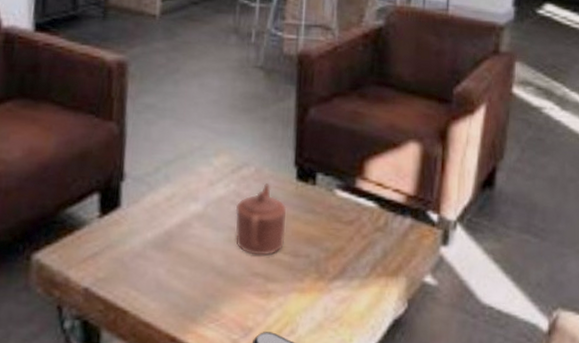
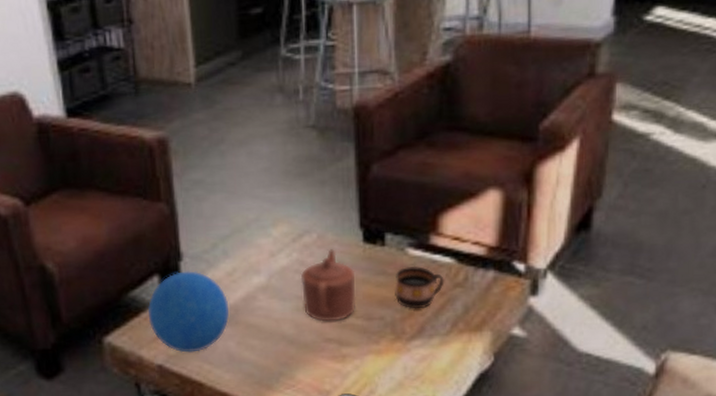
decorative ball: none [81,192,164,277] -> present [147,271,230,353]
cup: none [321,207,367,250] -> present [395,265,444,309]

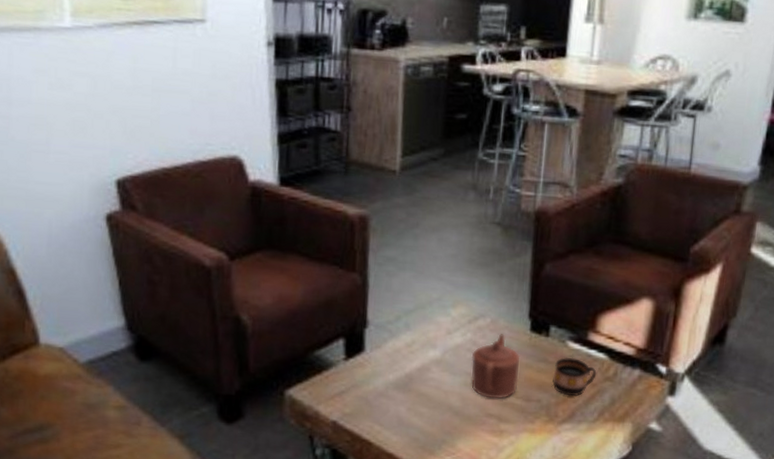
decorative ball: present [147,271,230,353] -> none [329,337,405,413]

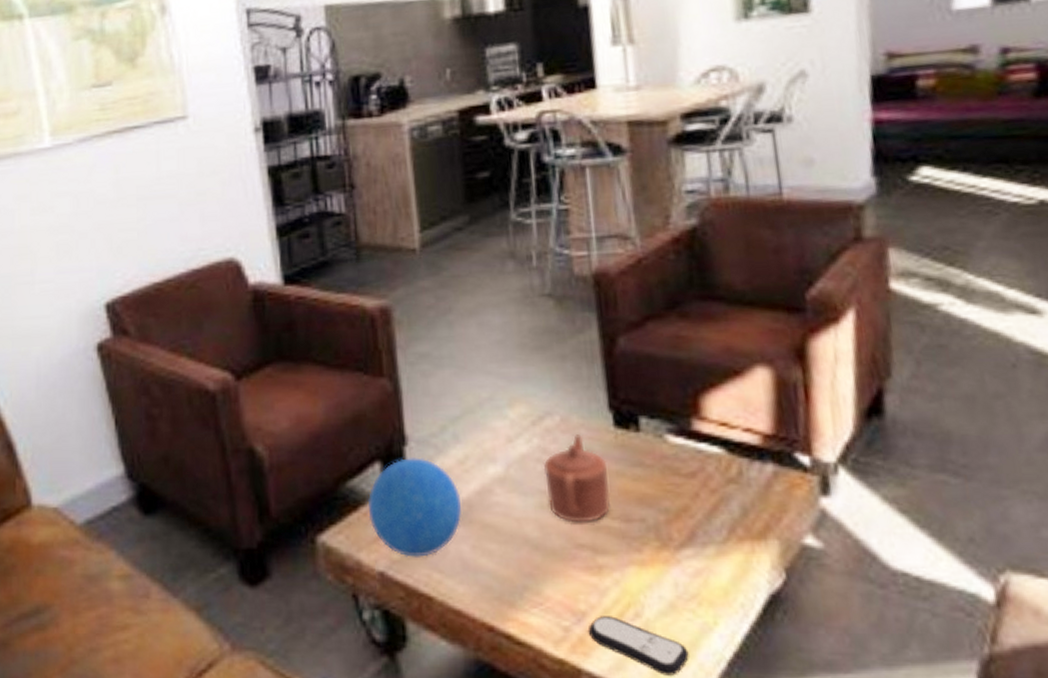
decorative ball: none [329,337,405,413] -> present [367,457,463,557]
cup: present [552,357,597,397] -> none [655,456,714,510]

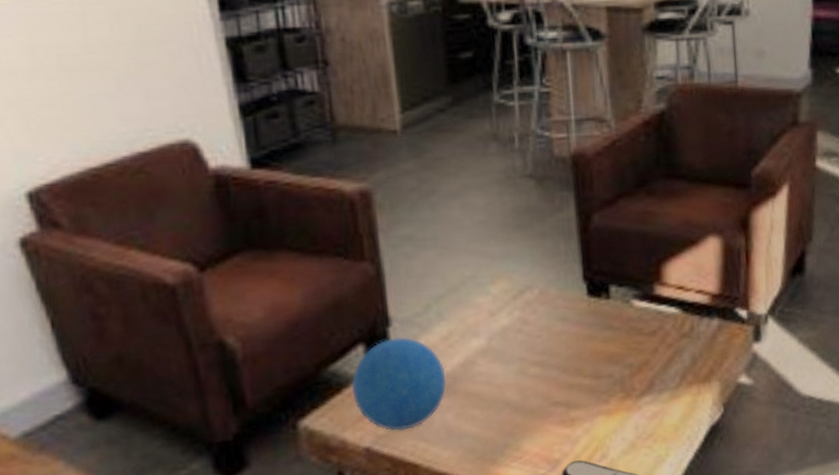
teapot: present [542,434,610,523] -> none [523,305,583,384]

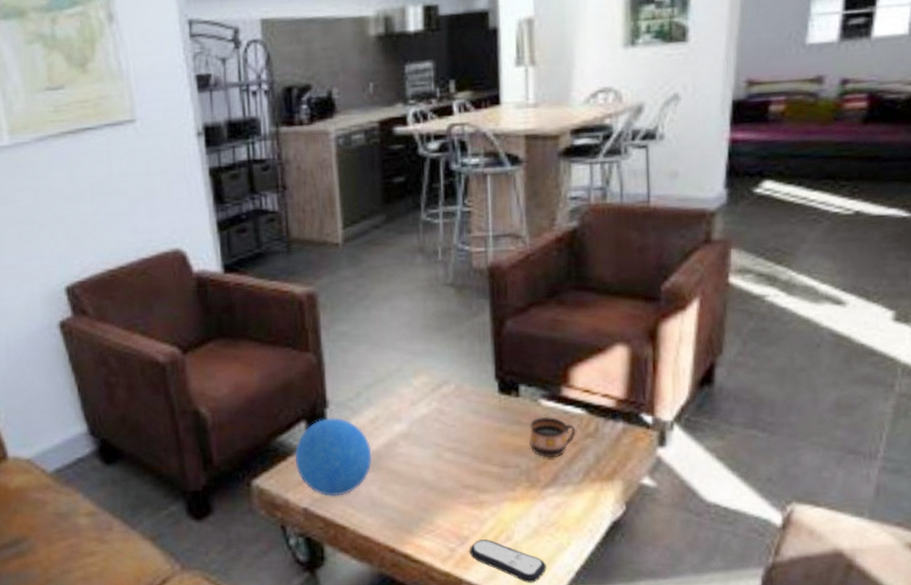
cup: none [622,318,671,363] -> present [529,416,576,458]

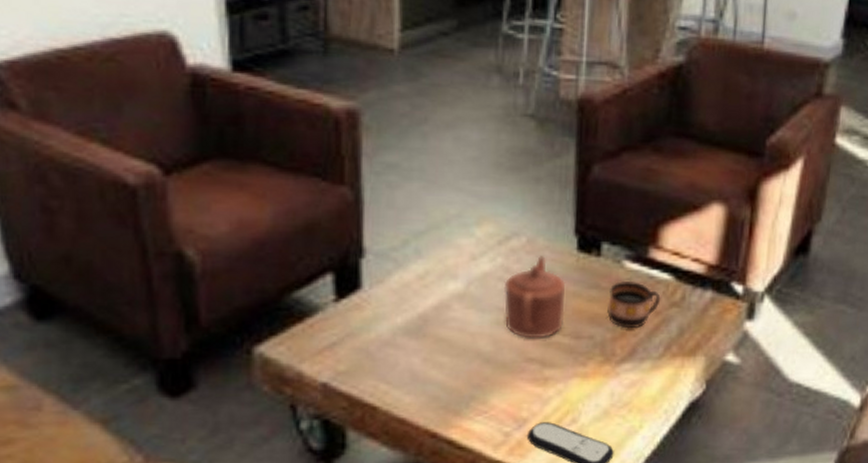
decorative ball: present [294,417,372,497] -> none [314,270,417,369]
teapot: none [439,399,493,469] -> present [503,256,566,339]

